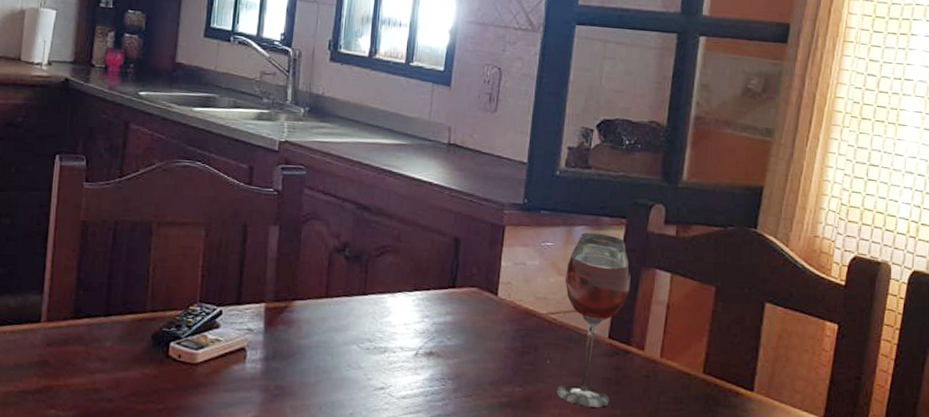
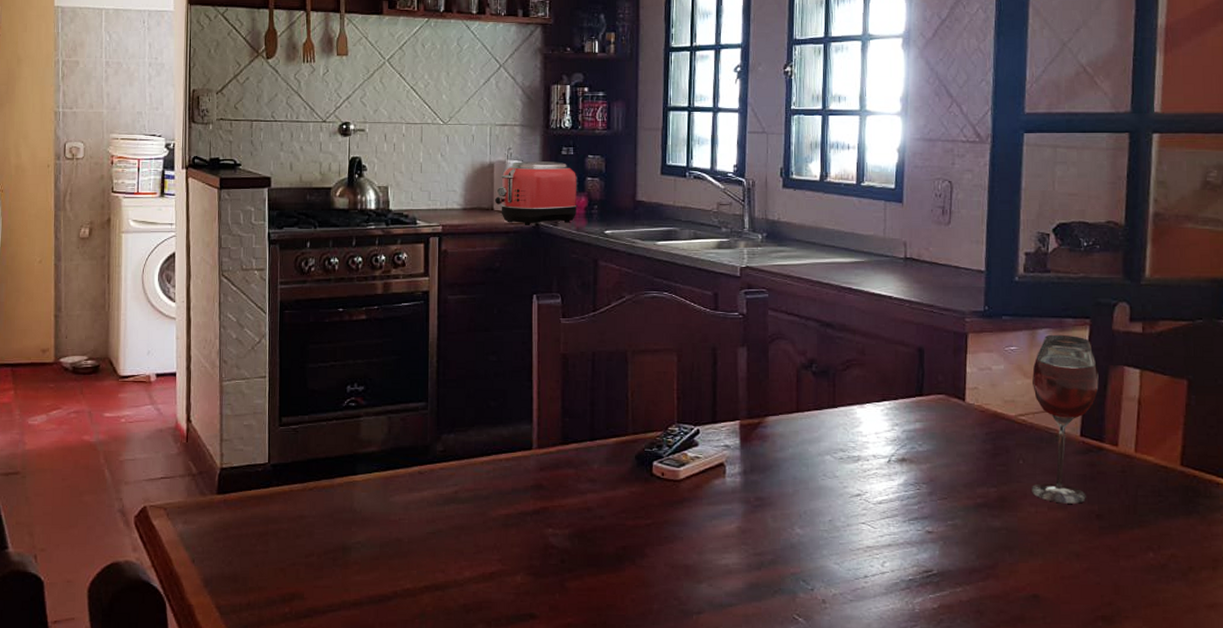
toaster: none [23,10,115,81] -> present [495,161,578,225]

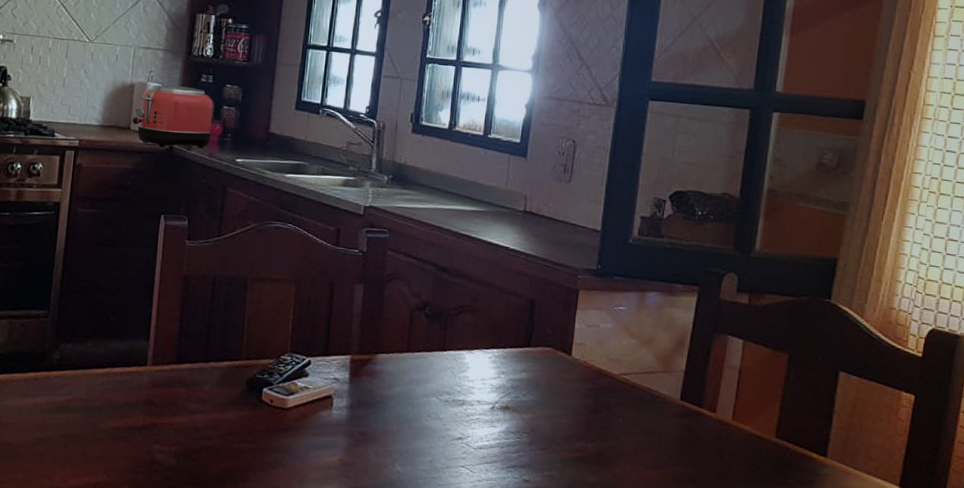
wineglass: present [1032,334,1099,504] -> none [629,298,703,466]

